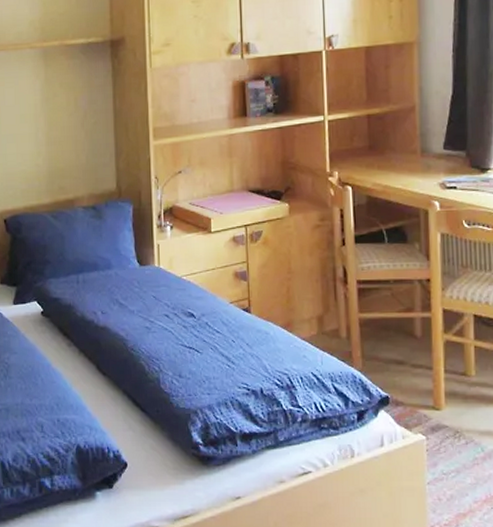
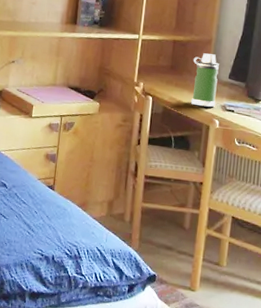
water bottle: none [396,123,431,188] -> present [190,53,219,107]

